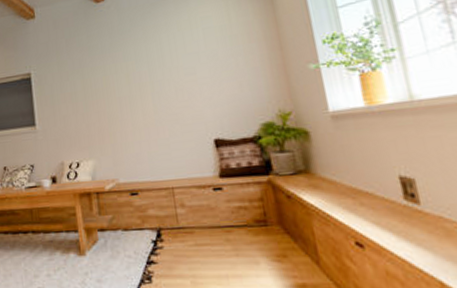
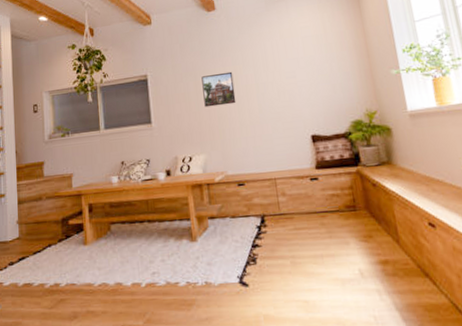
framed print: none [89,68,129,109] -> present [201,71,236,108]

